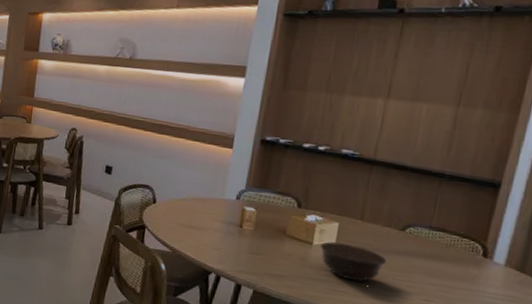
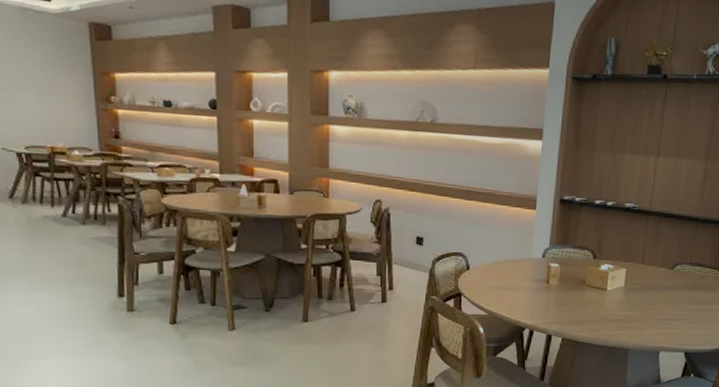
bowl: present [320,242,388,282] -> none [613,286,663,316]

